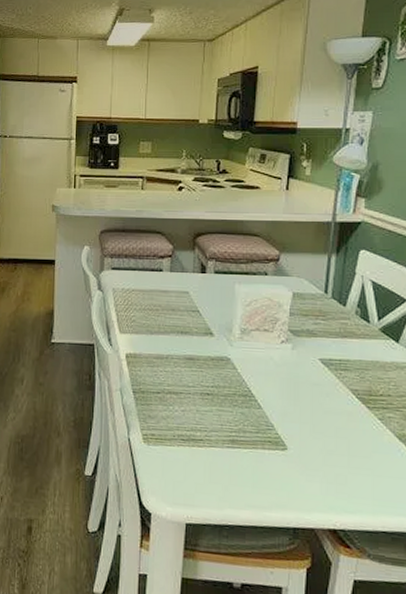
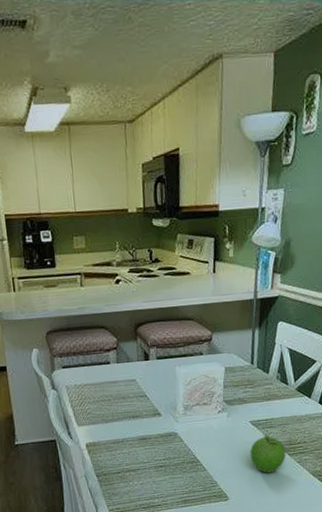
fruit: none [317,377,364,426] -> present [250,434,286,473]

